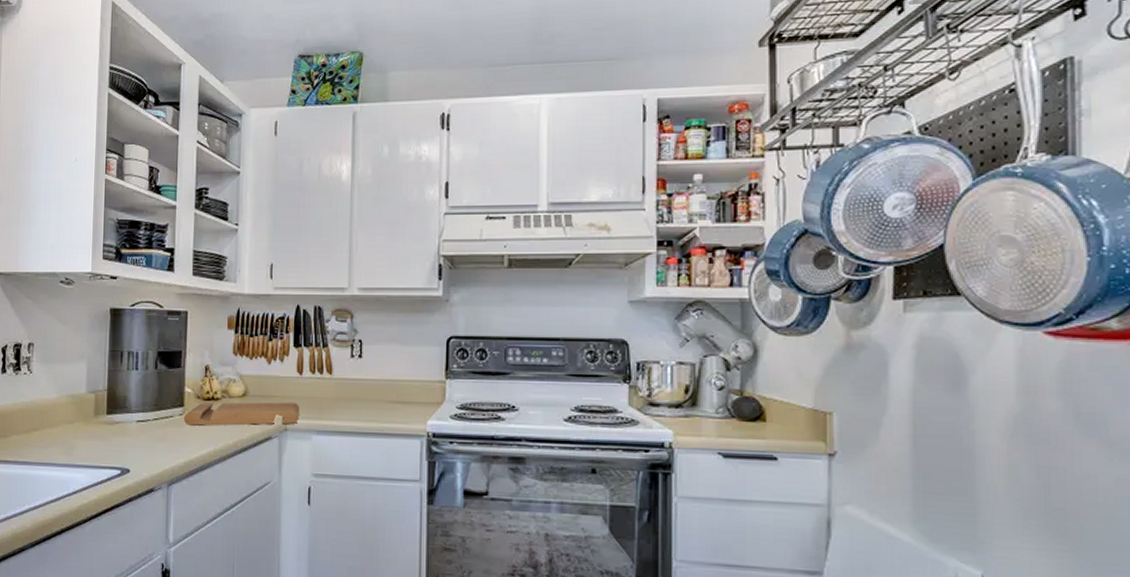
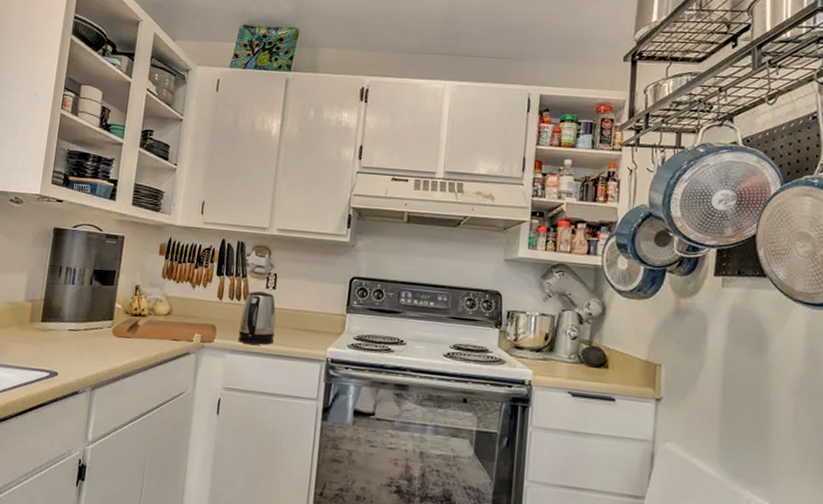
kettle: none [324,362,366,423] -> present [237,291,276,346]

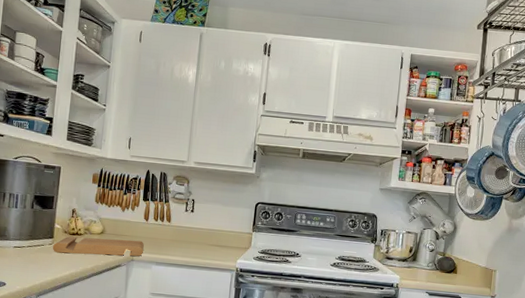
kettle: present [237,291,276,346] -> none [162,214,194,259]

